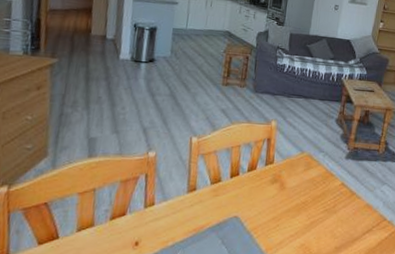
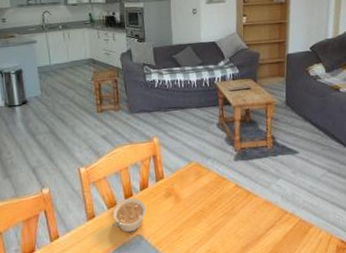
legume: none [212,177,250,212] -> present [112,197,147,233]

